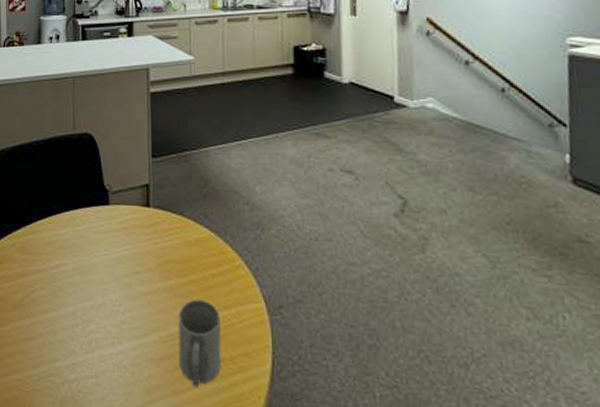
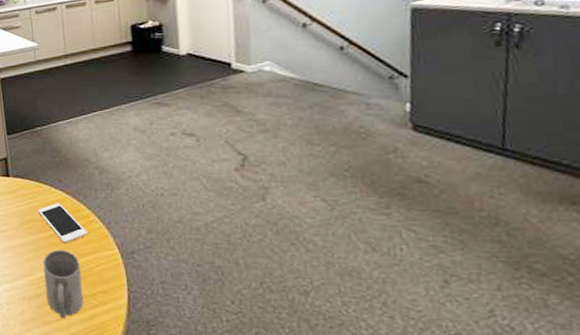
cell phone: none [179,242,232,292] -> present [38,203,88,243]

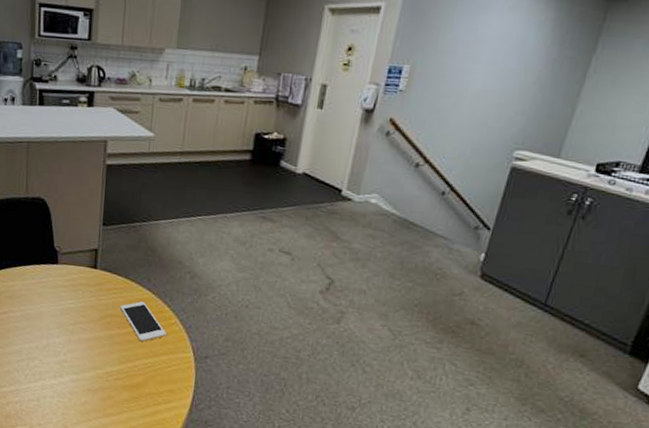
mug: present [43,249,84,319] -> none [112,347,152,413]

